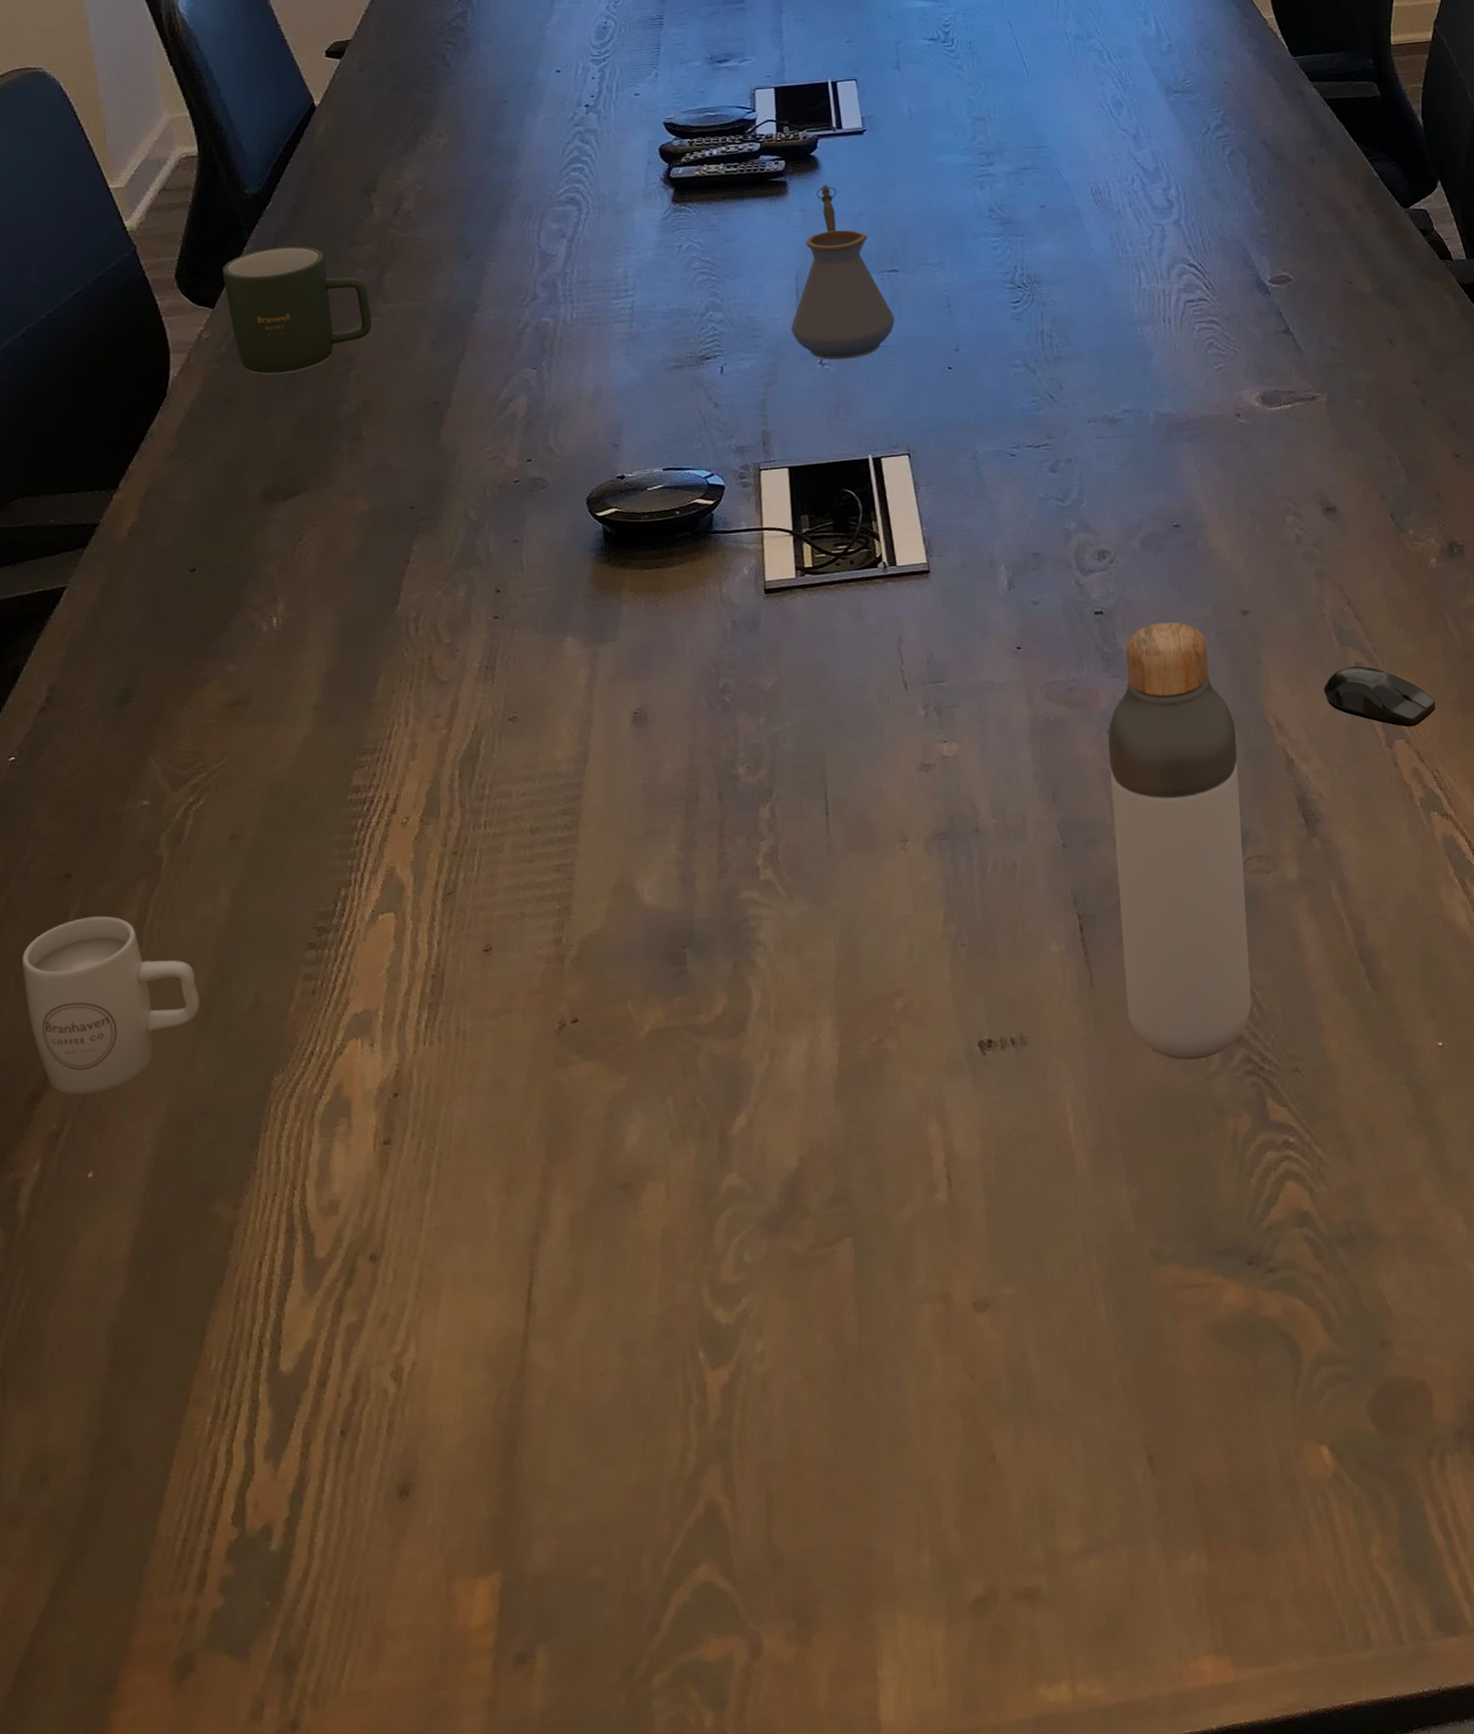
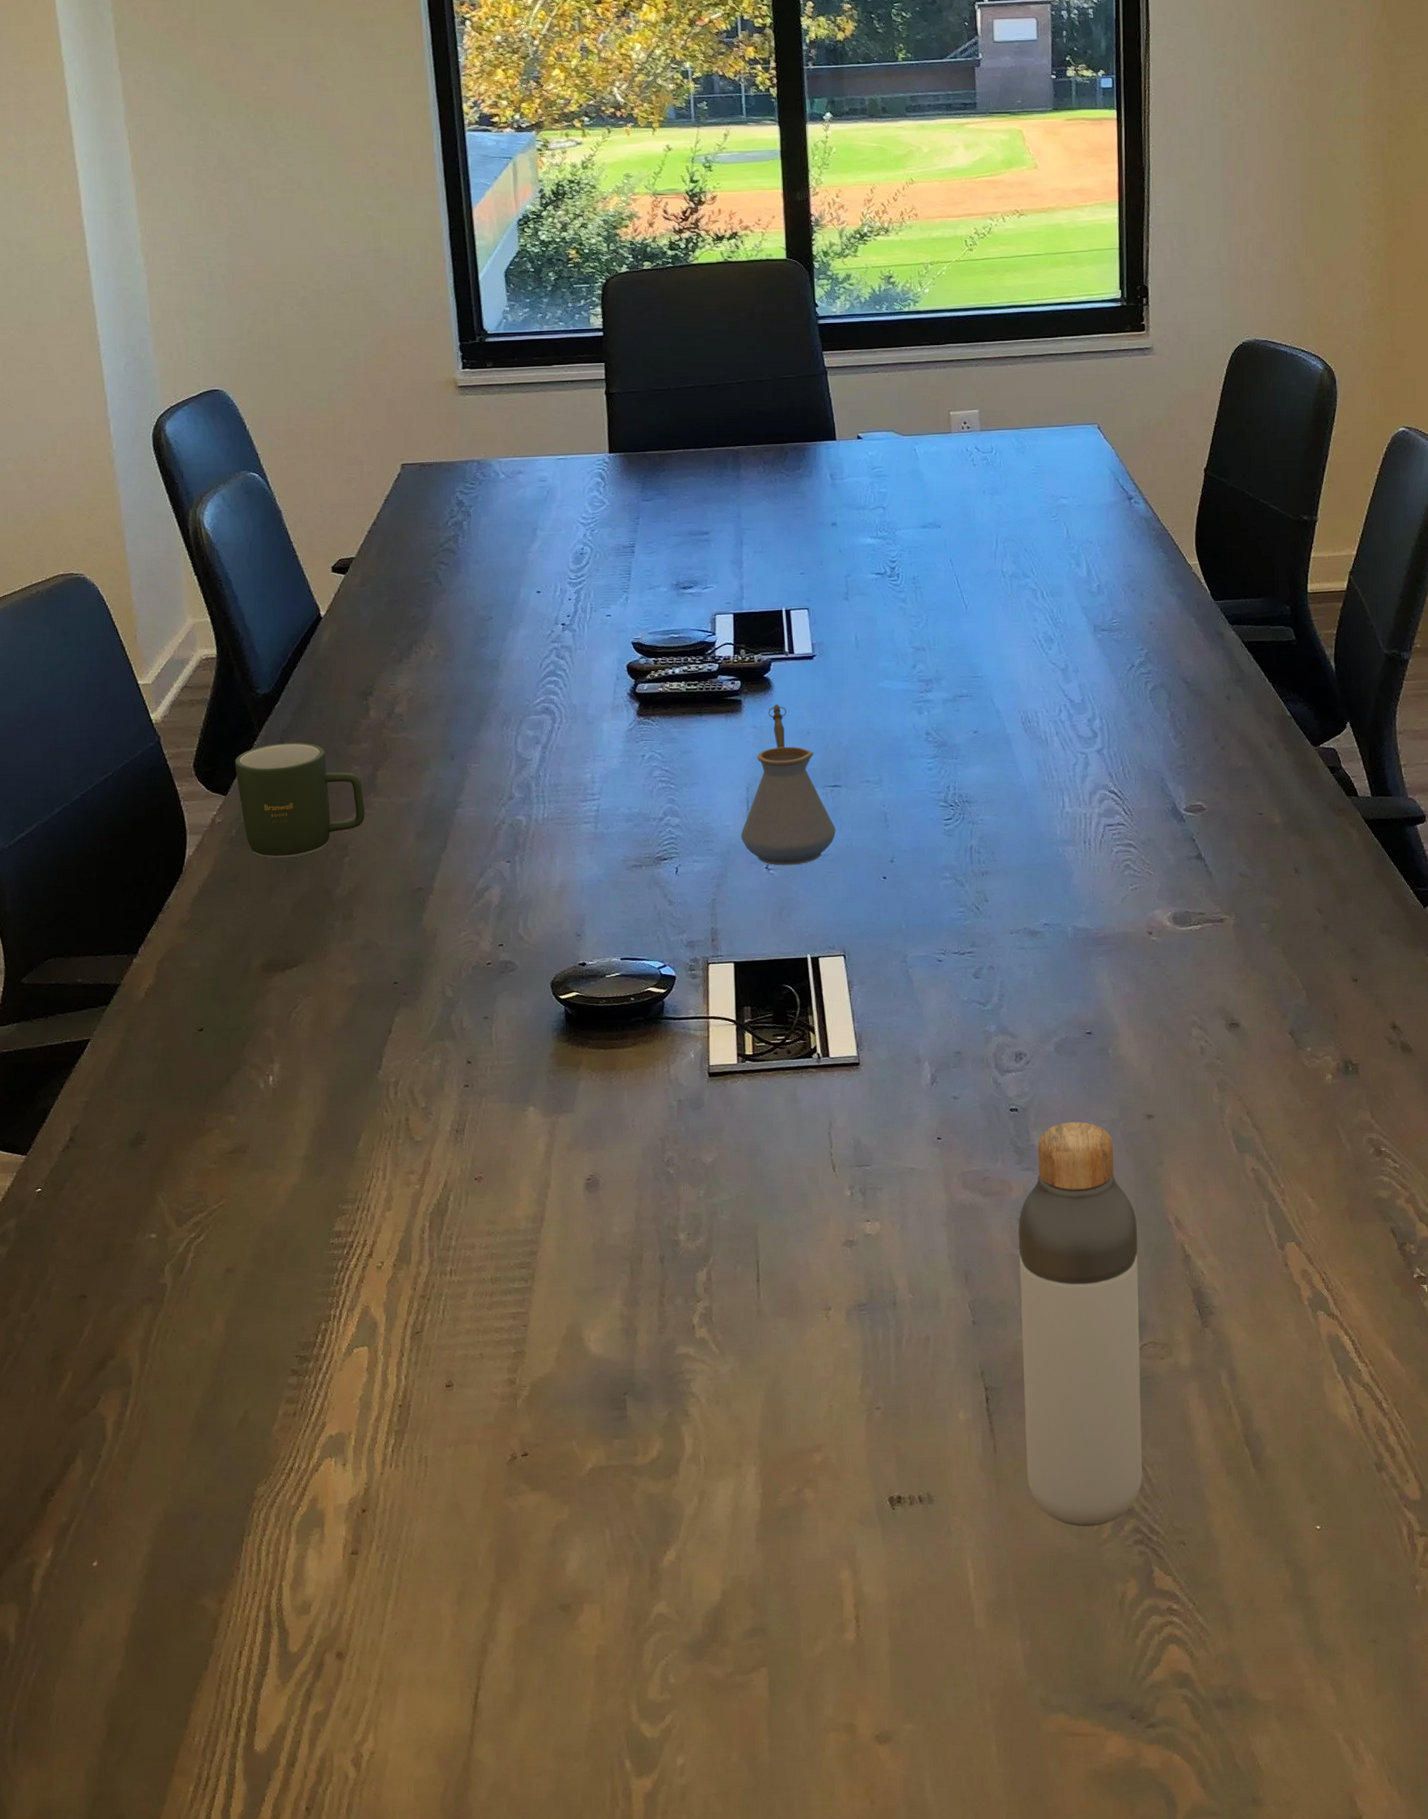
mug: present [22,916,200,1095] -> none [42,1334,195,1493]
computer mouse: present [1323,666,1436,727] -> none [1221,1171,1326,1231]

